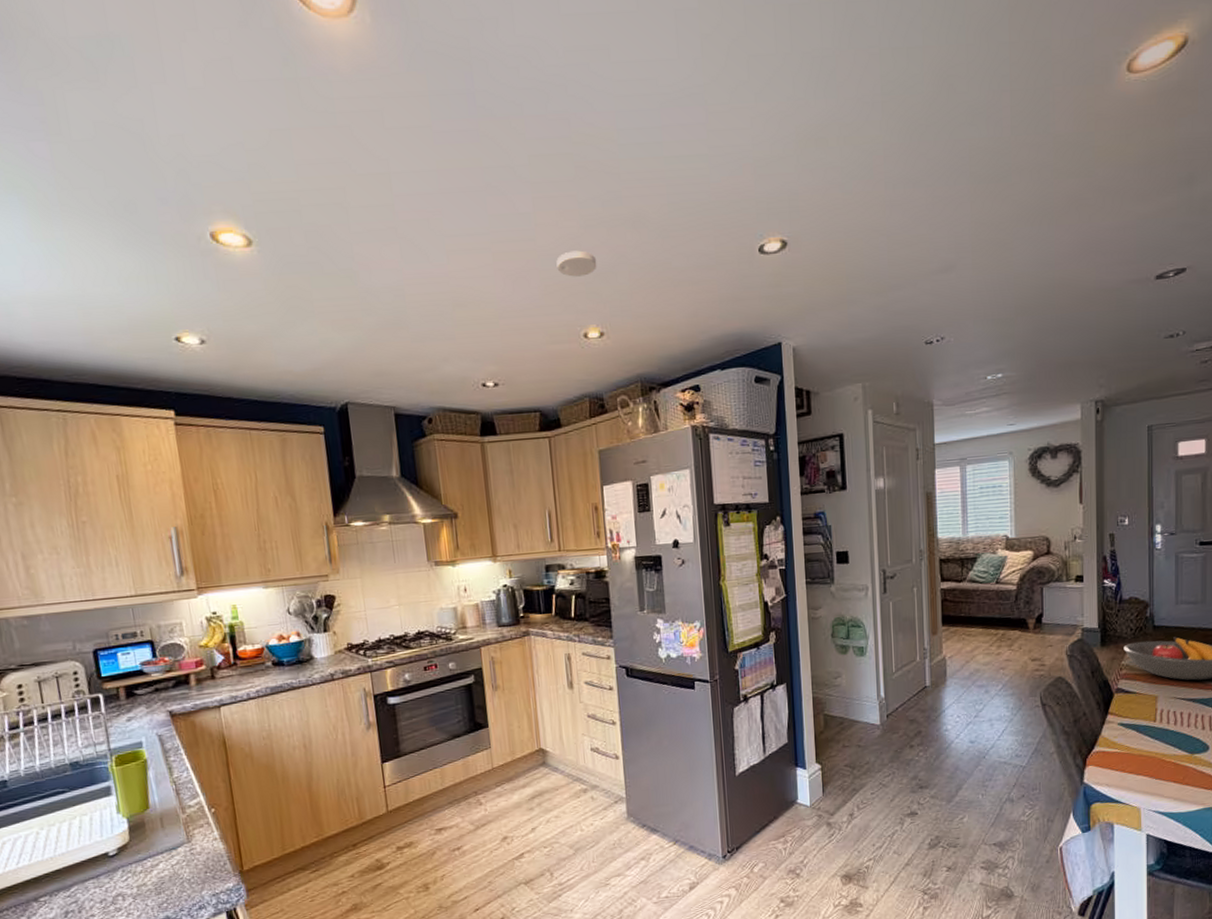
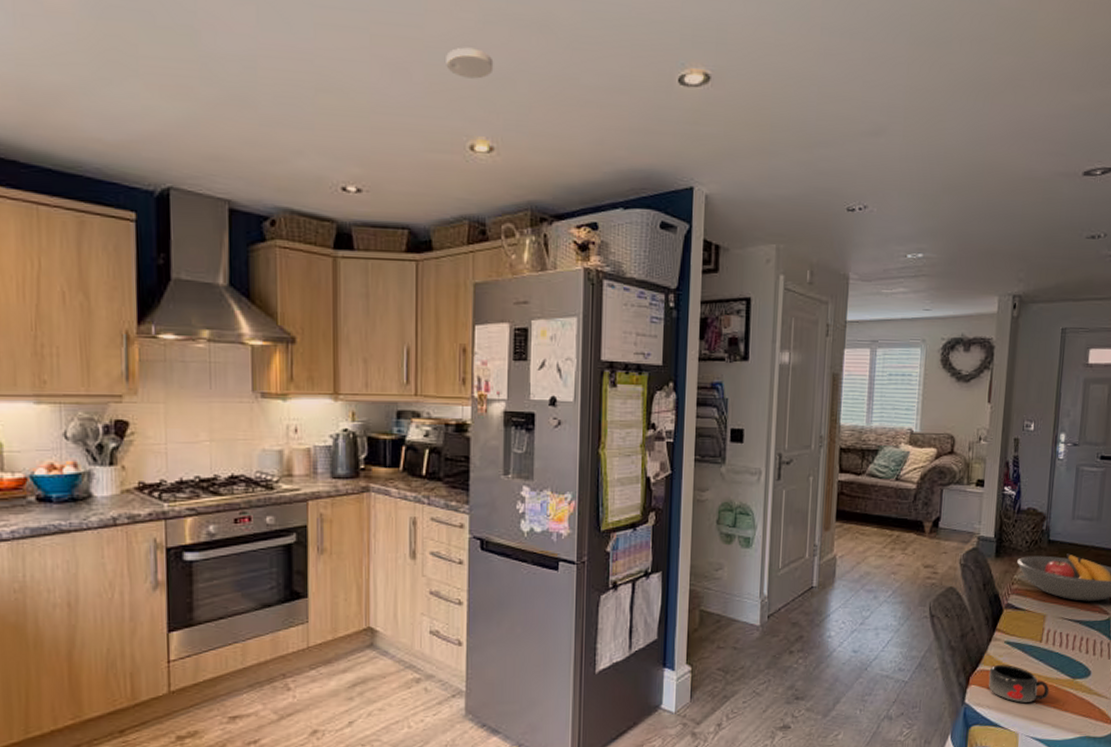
mug: none [1105,744,1168,779] -> present [988,664,1049,703]

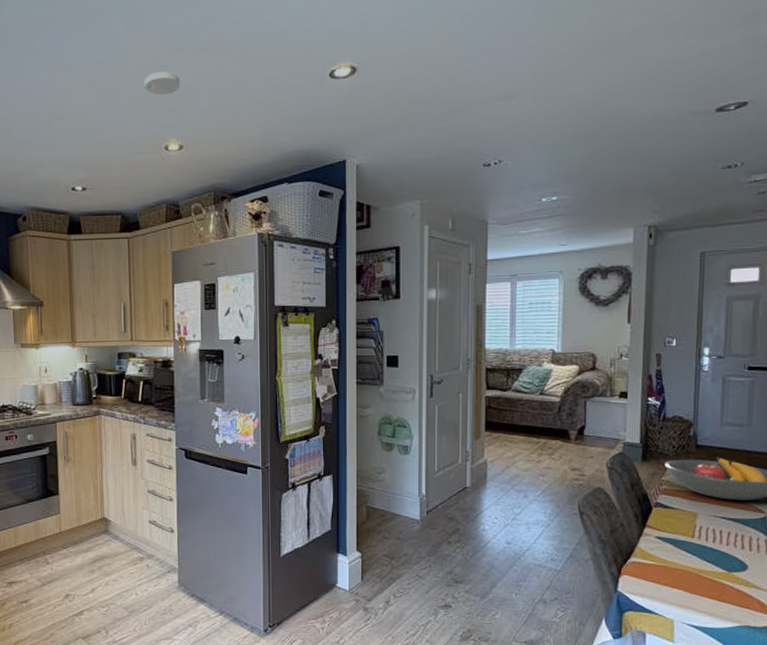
mug: present [988,664,1049,703] -> none [640,557,704,592]

